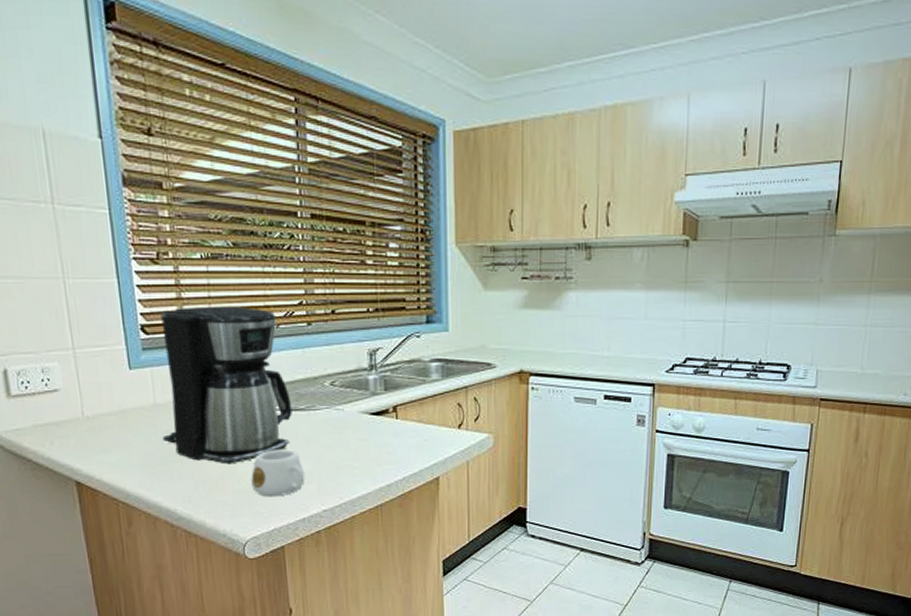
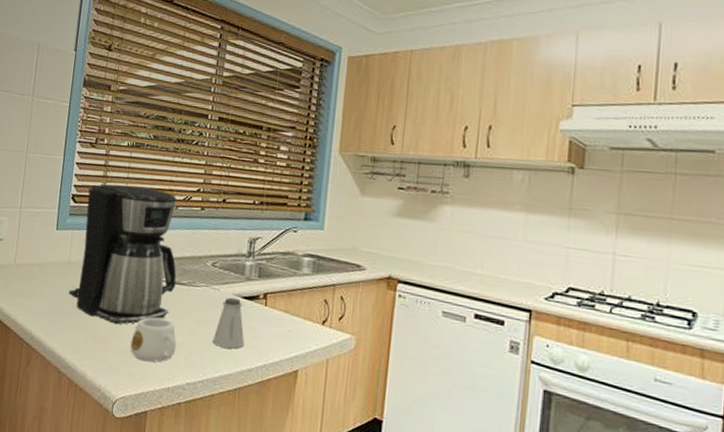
saltshaker: none [344,416,379,468] -> present [212,297,244,349]

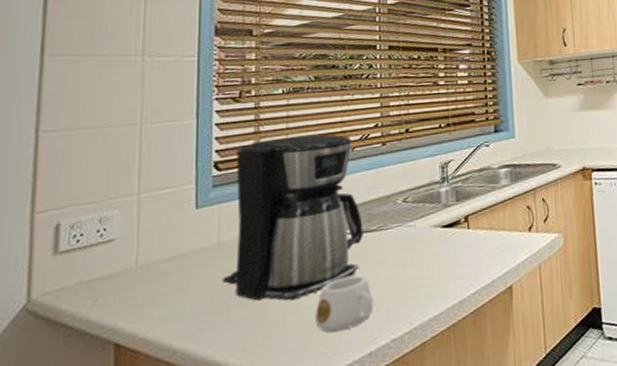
saltshaker: present [212,297,244,349] -> none [415,229,451,288]

